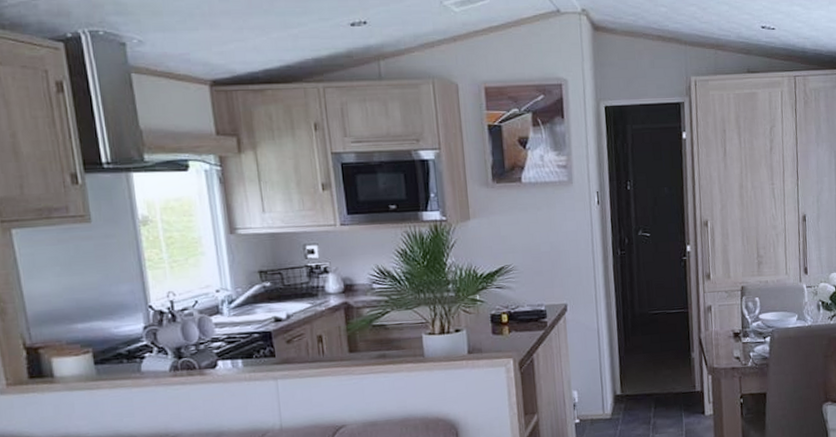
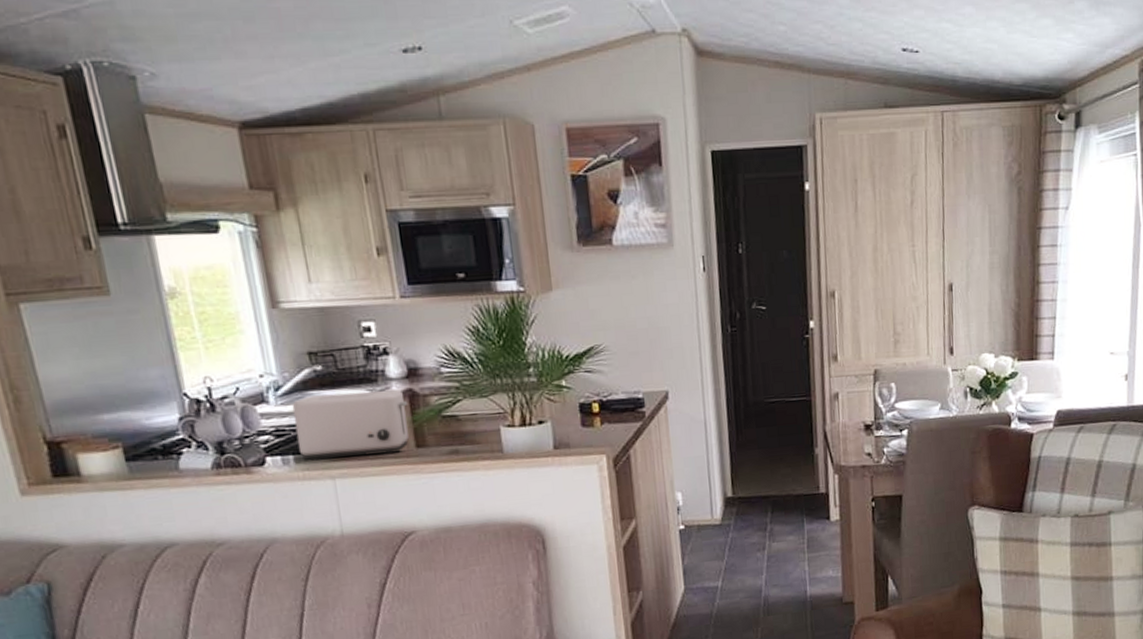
toaster: none [243,303,344,364] -> present [292,390,410,461]

